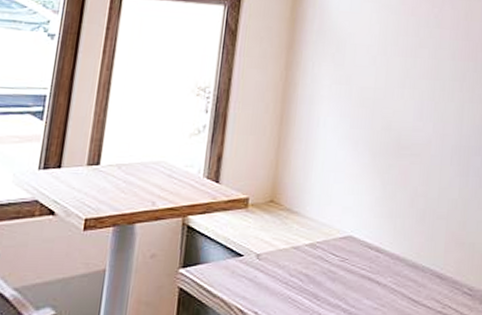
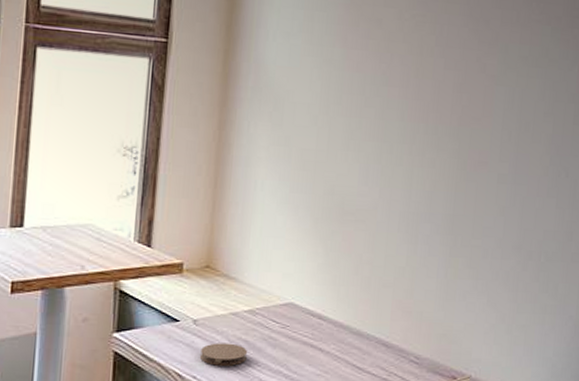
coaster: none [262,277,307,301] -> present [200,343,247,366]

